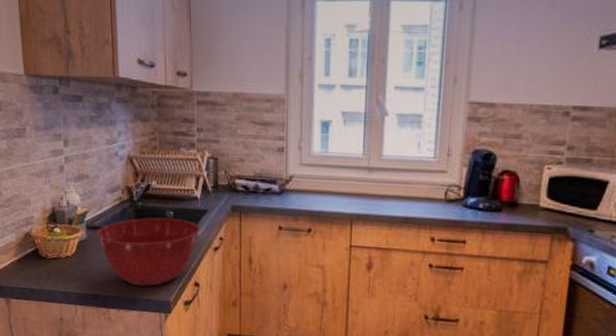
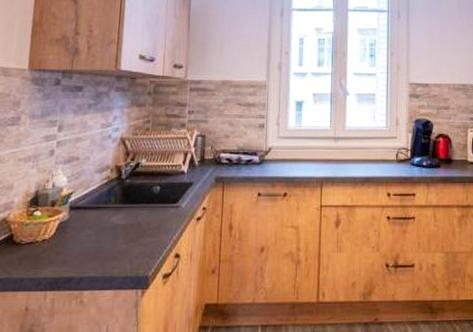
mixing bowl: present [96,217,200,286] -> none [79,193,185,263]

